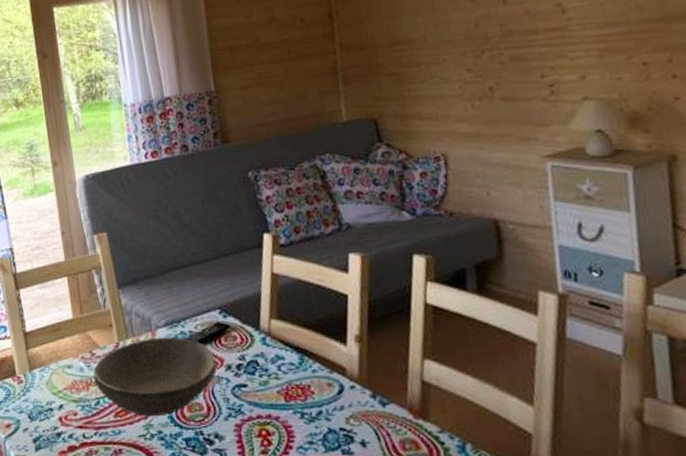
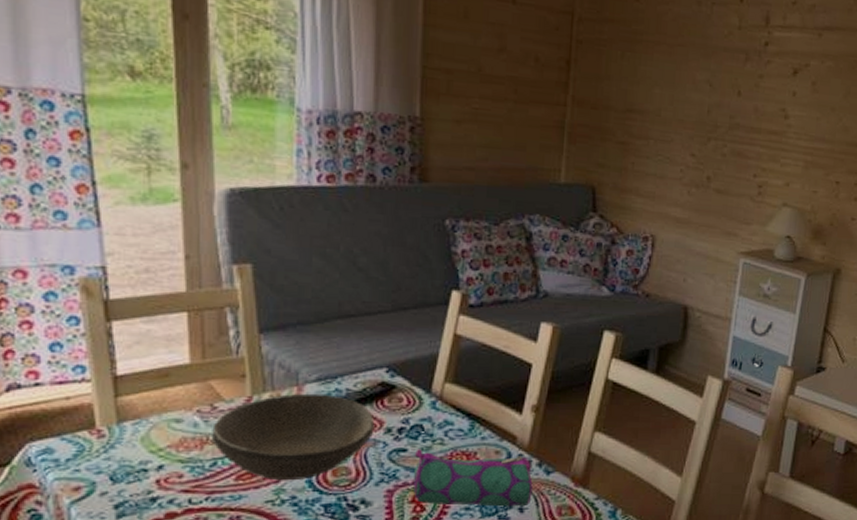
pencil case: none [253,384,372,441] -> present [413,449,533,507]

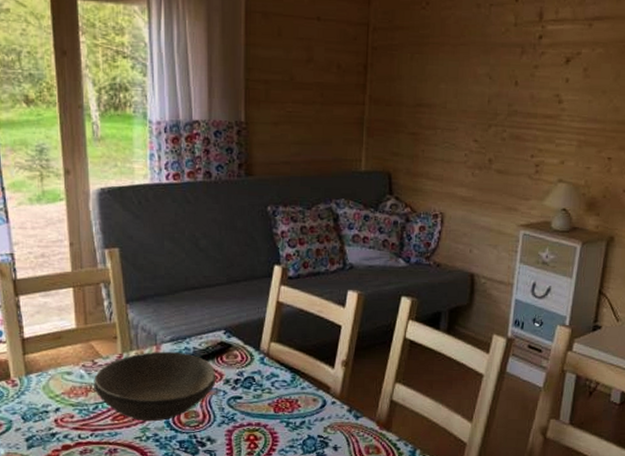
pencil case: present [413,449,533,507] -> none [247,397,345,446]

